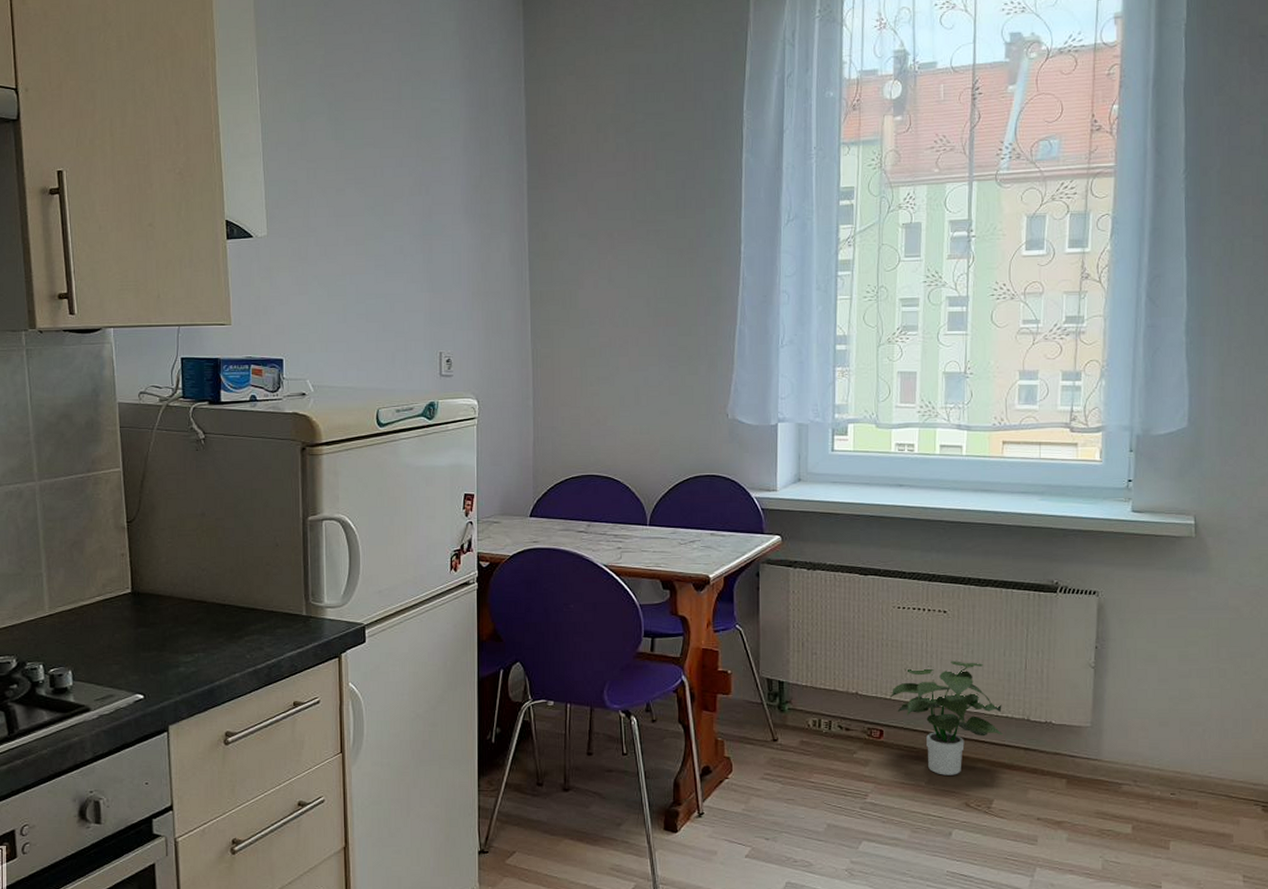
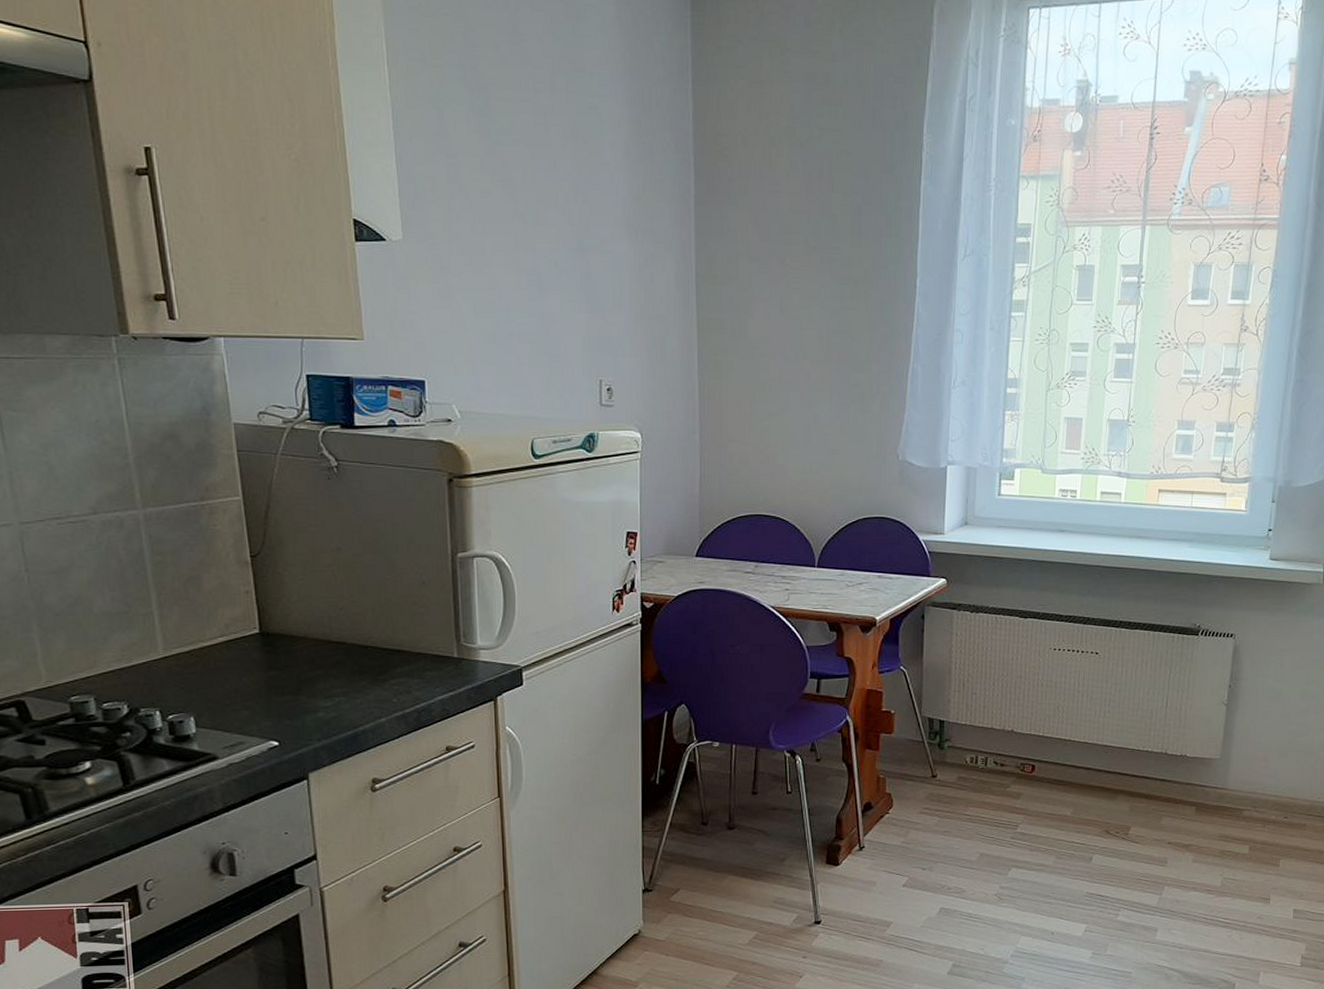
potted plant: present [890,661,1004,775] -> none [1043,699,1144,806]

